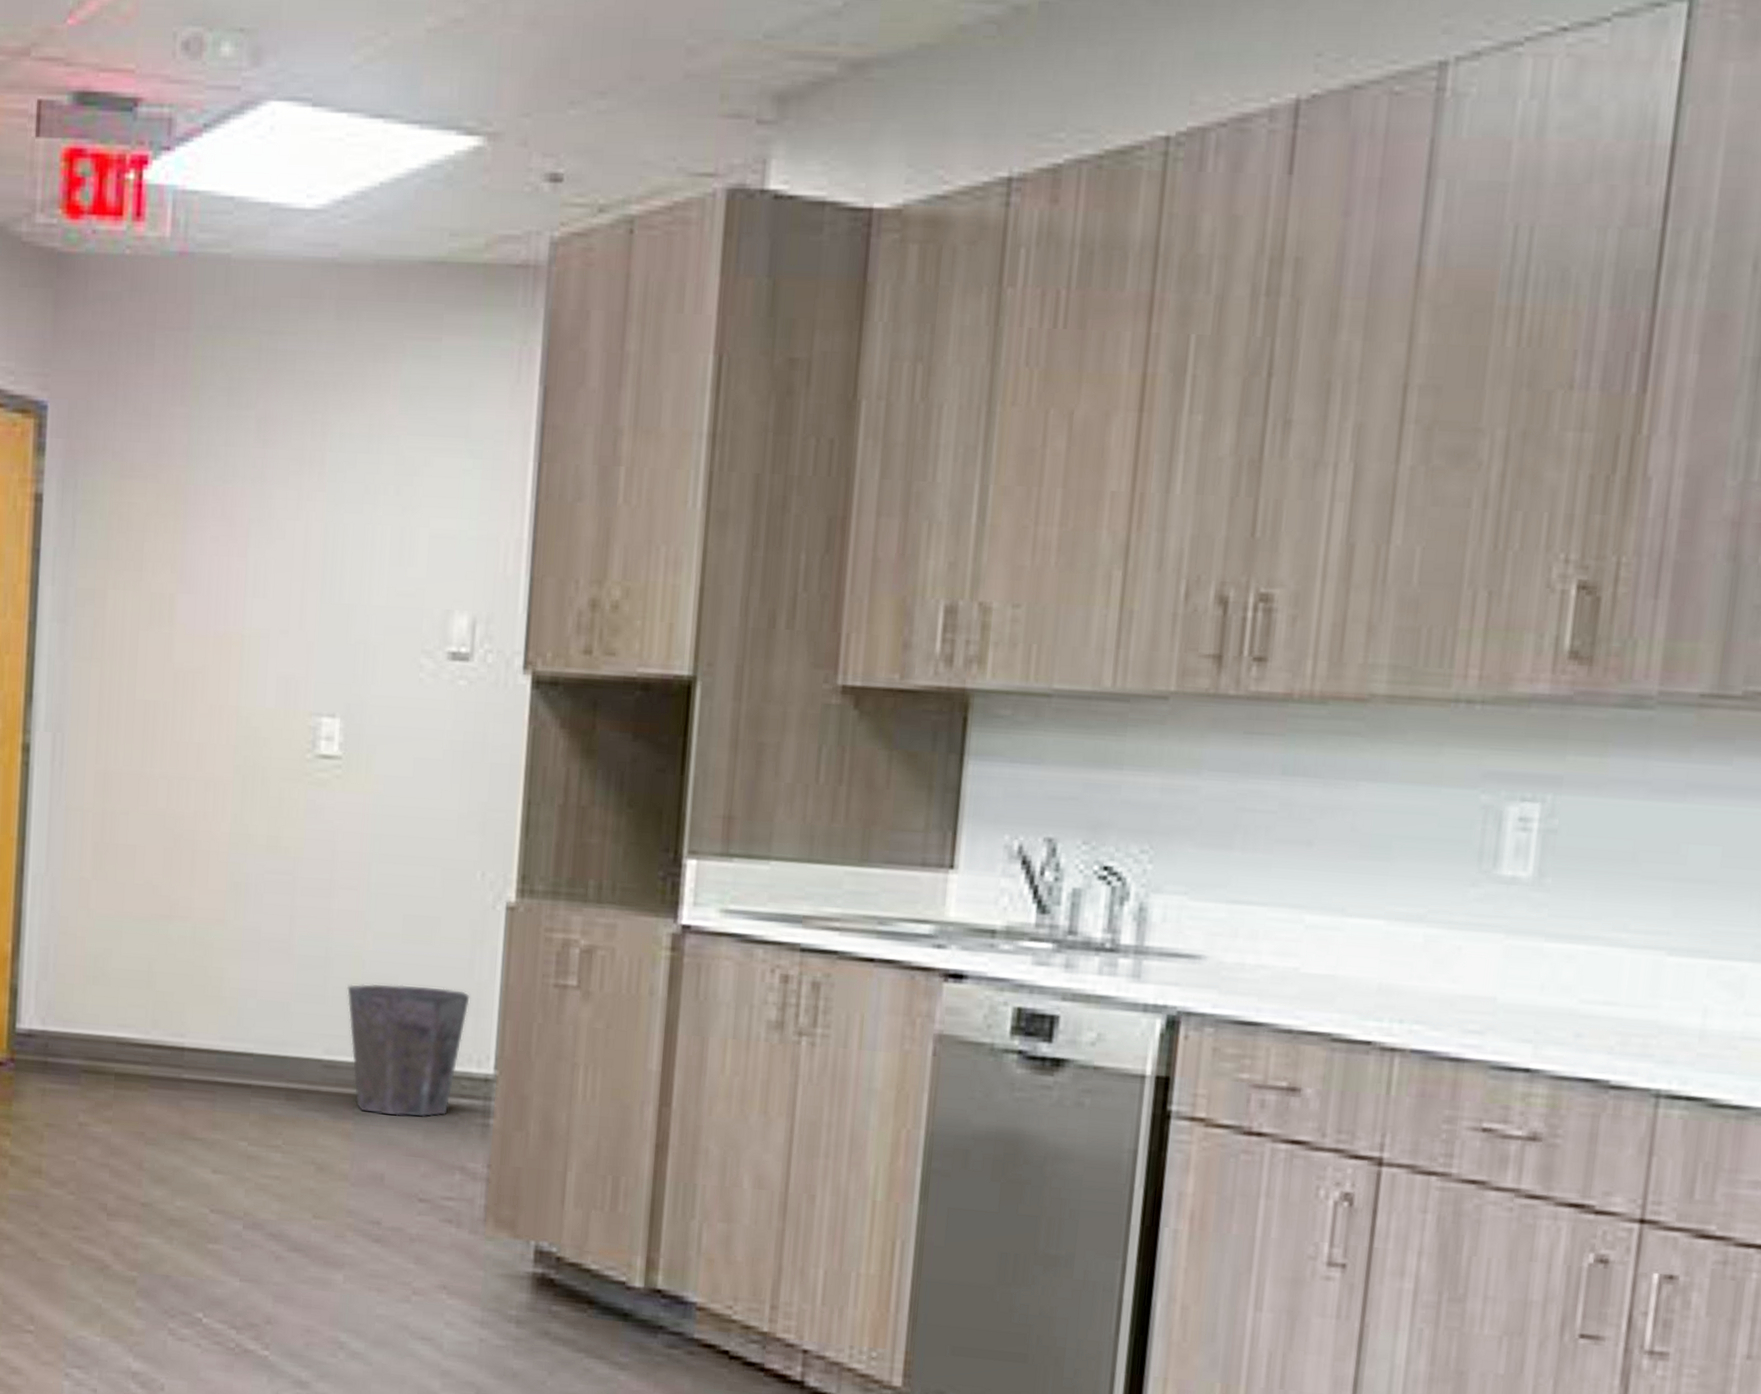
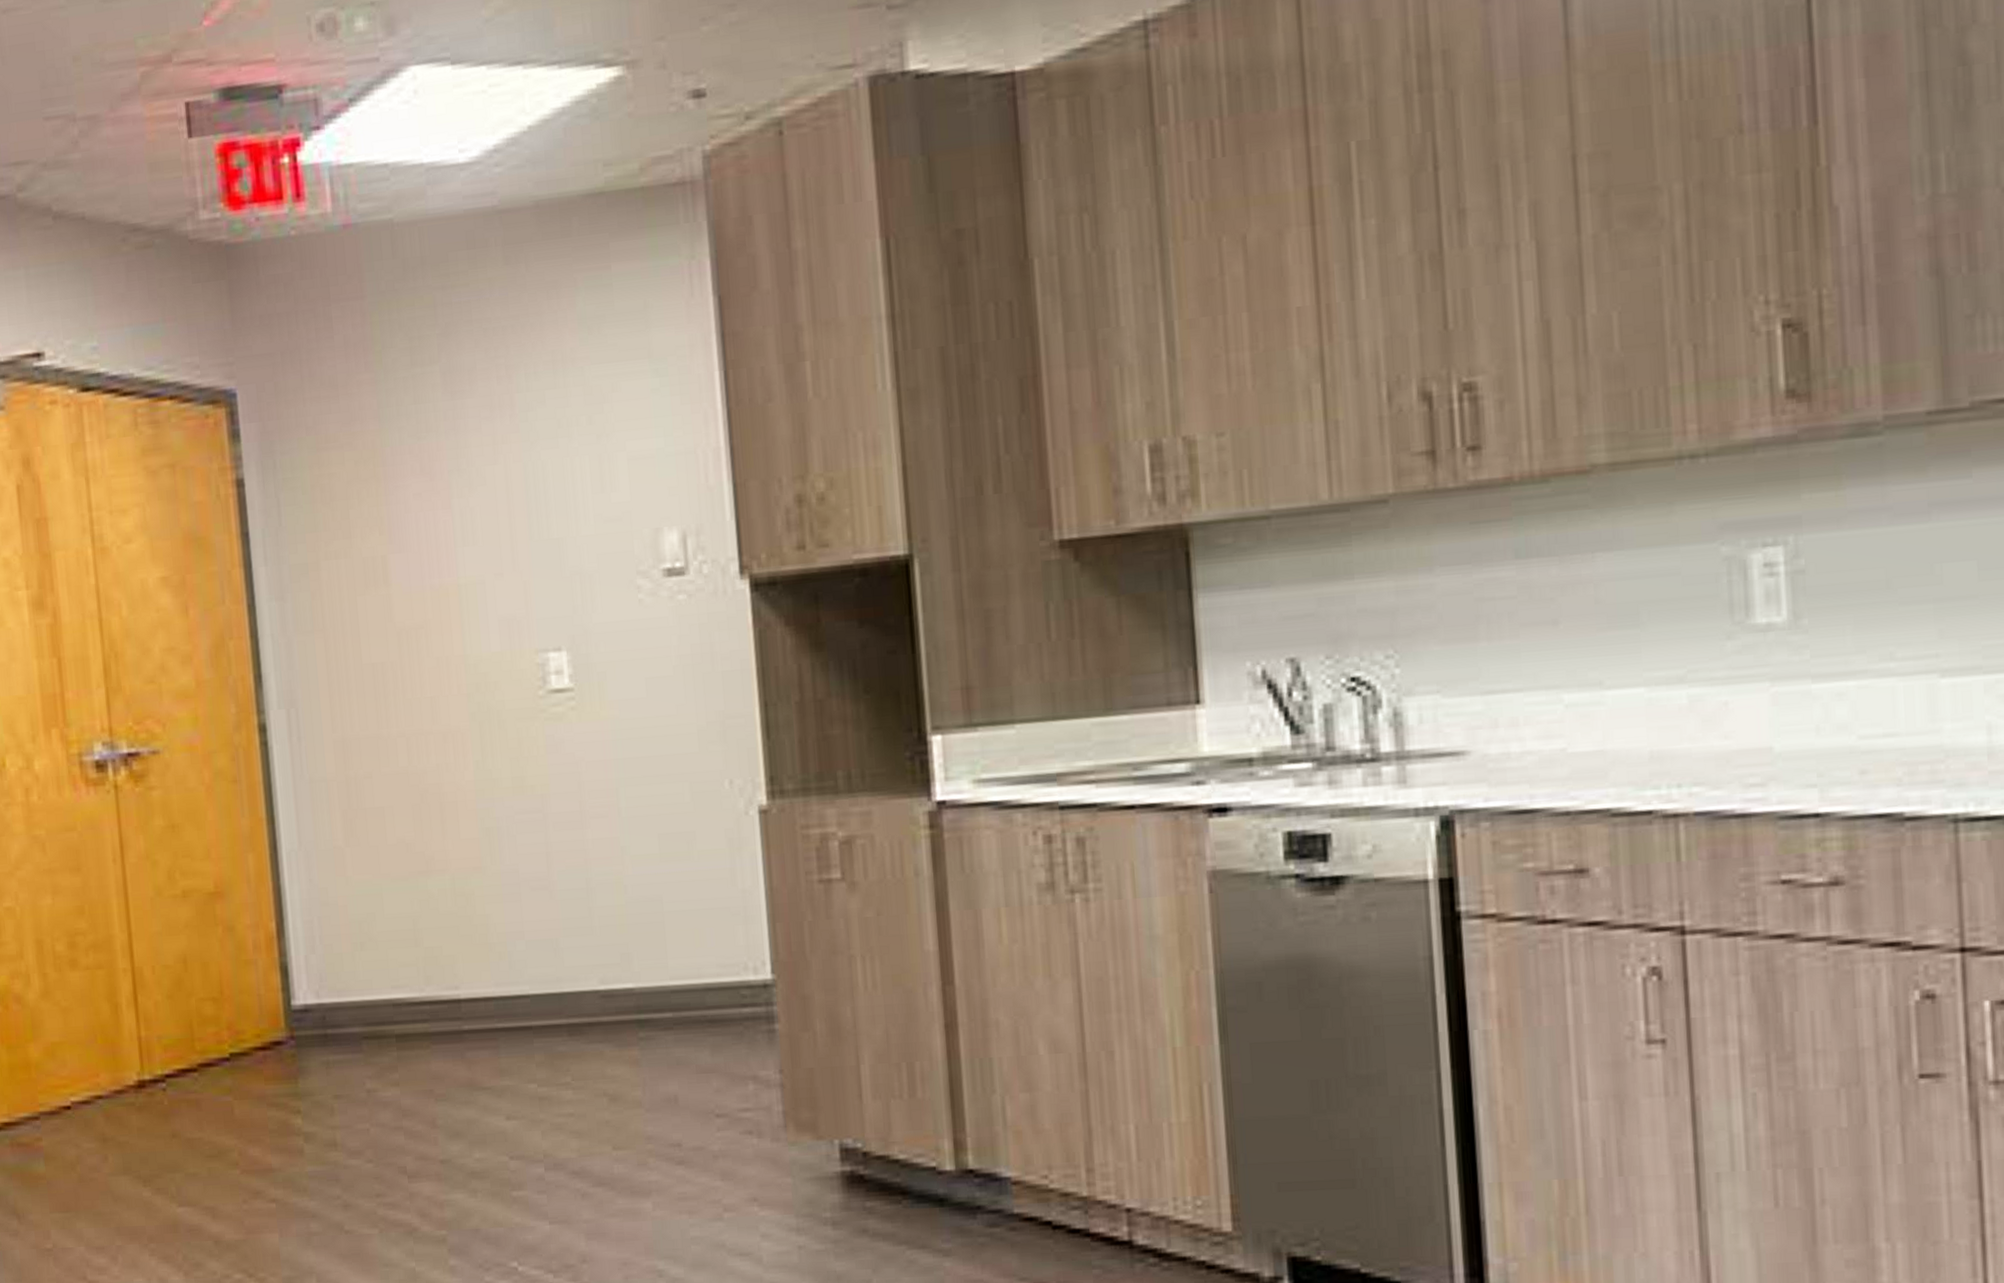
waste bin: present [346,983,470,1117] -> none [612,900,737,1036]

